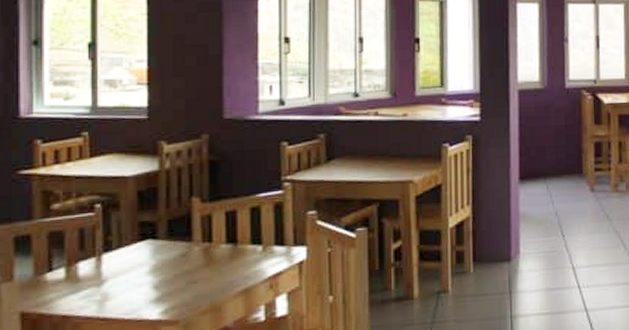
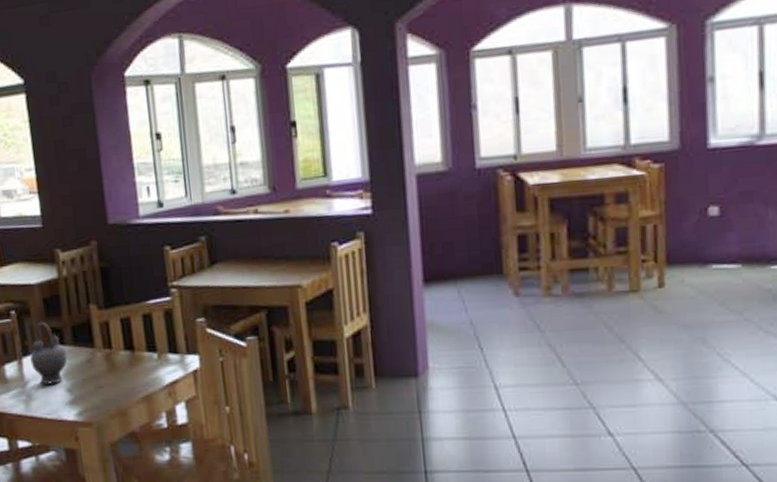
teapot: none [112,215,158,282] -> present [30,321,68,385]

